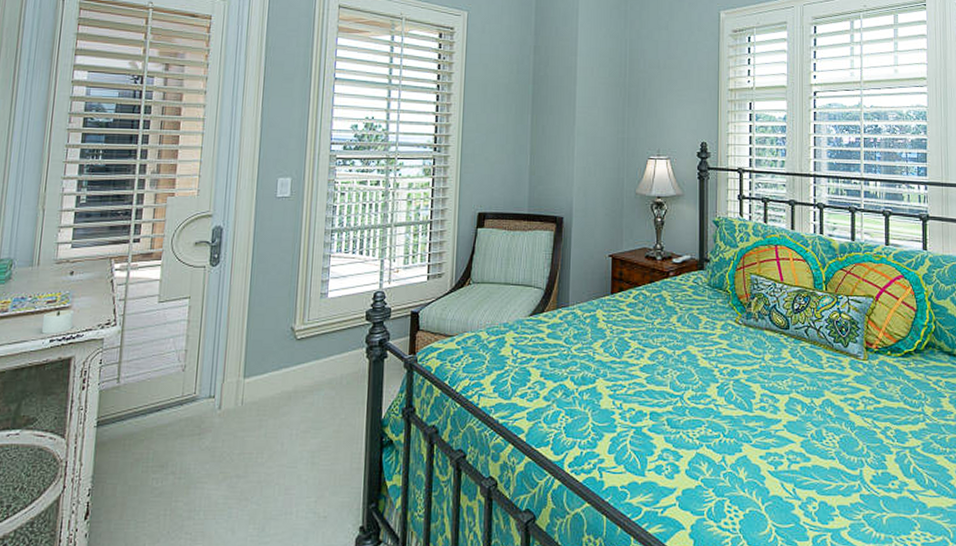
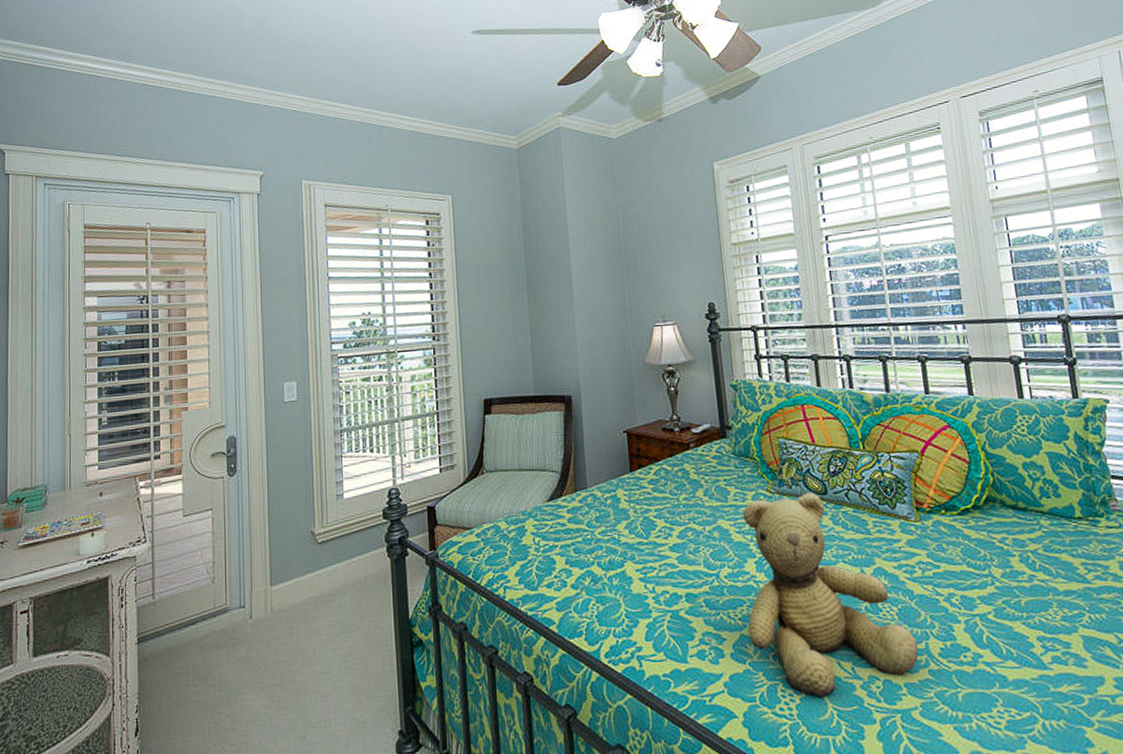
teddy bear: none [704,326,853,515] -> present [743,492,919,698]

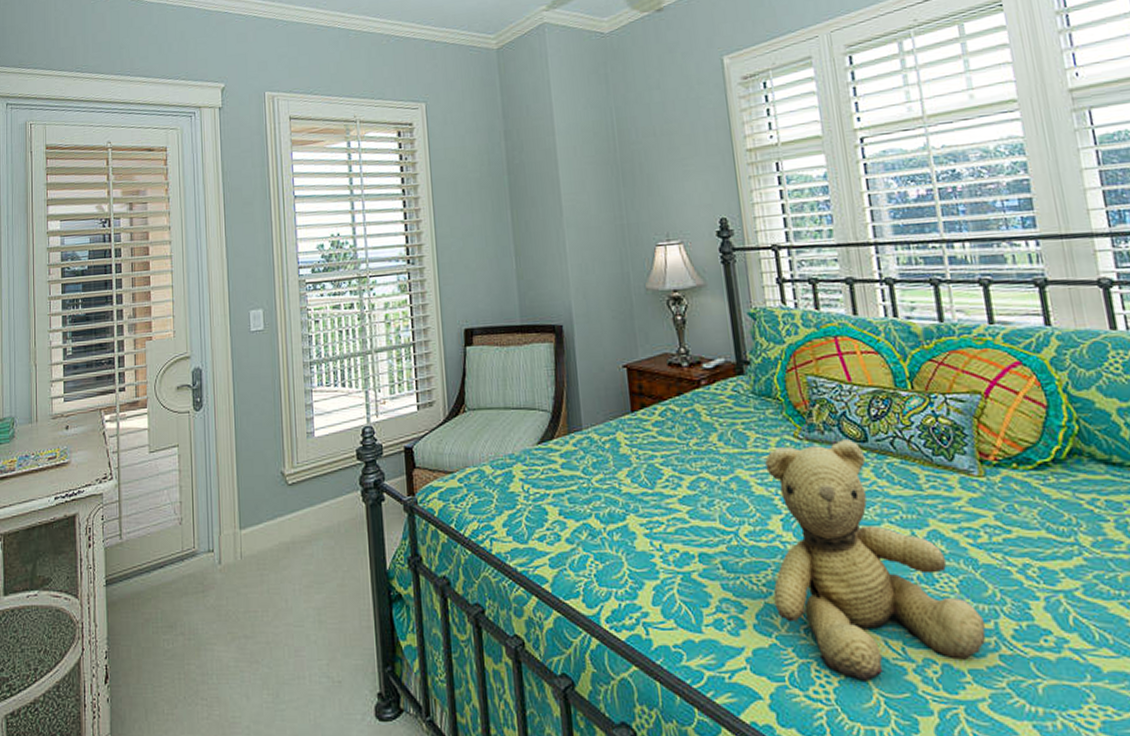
candle: present [78,530,106,556] -> none [46,465,73,492]

